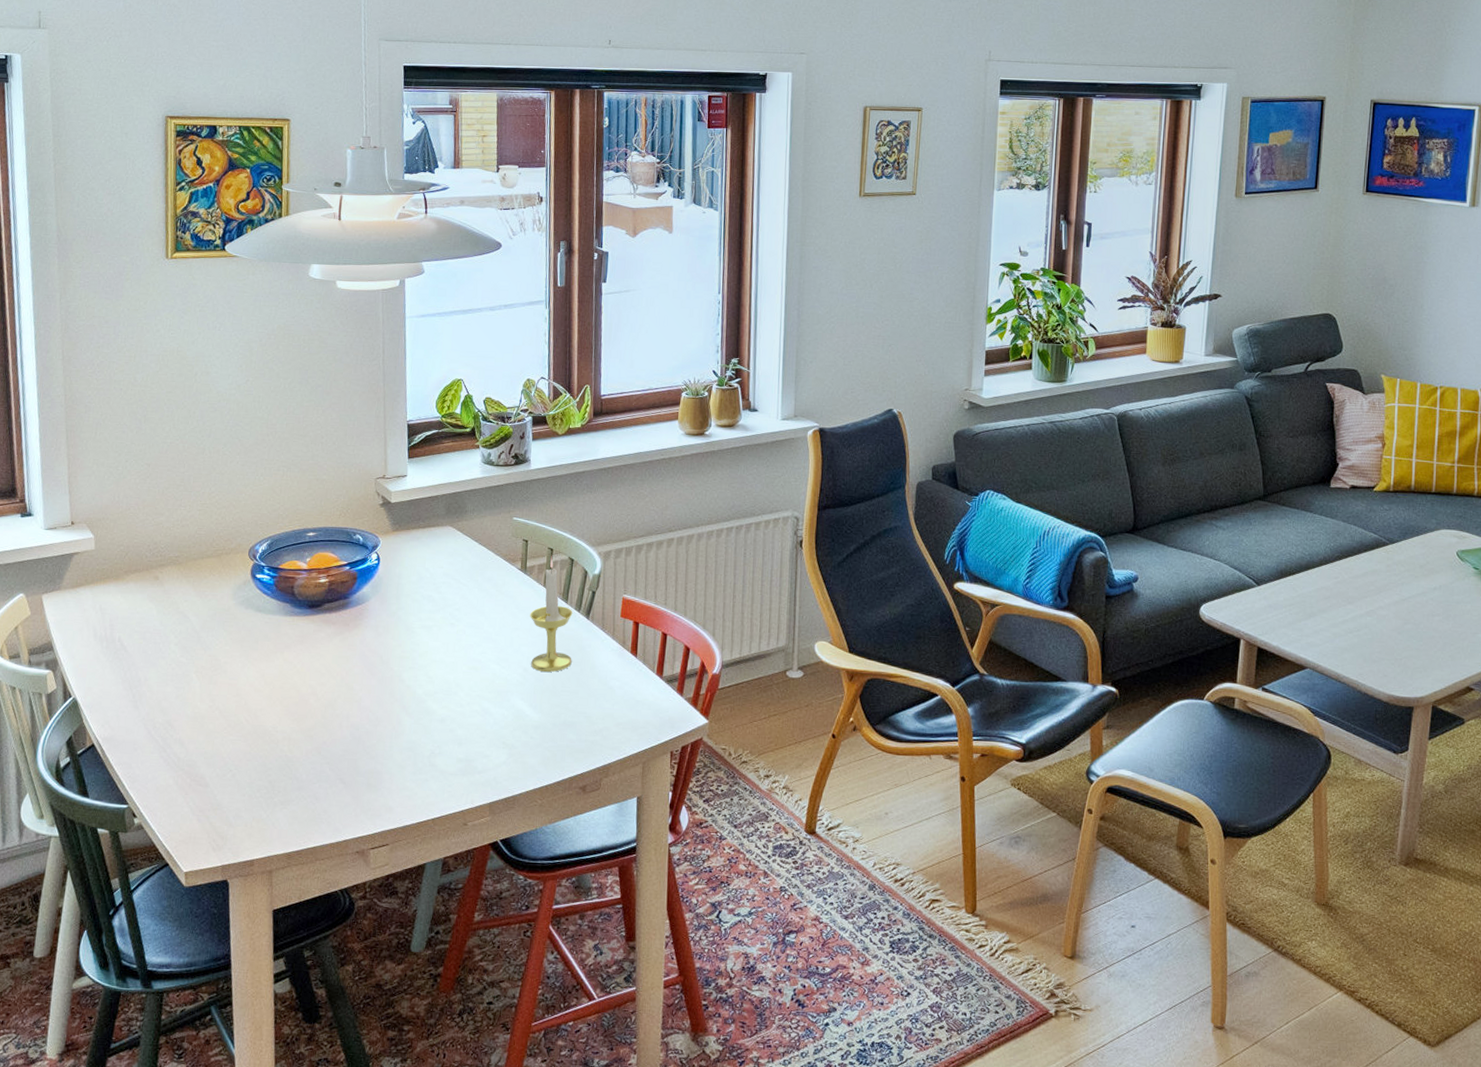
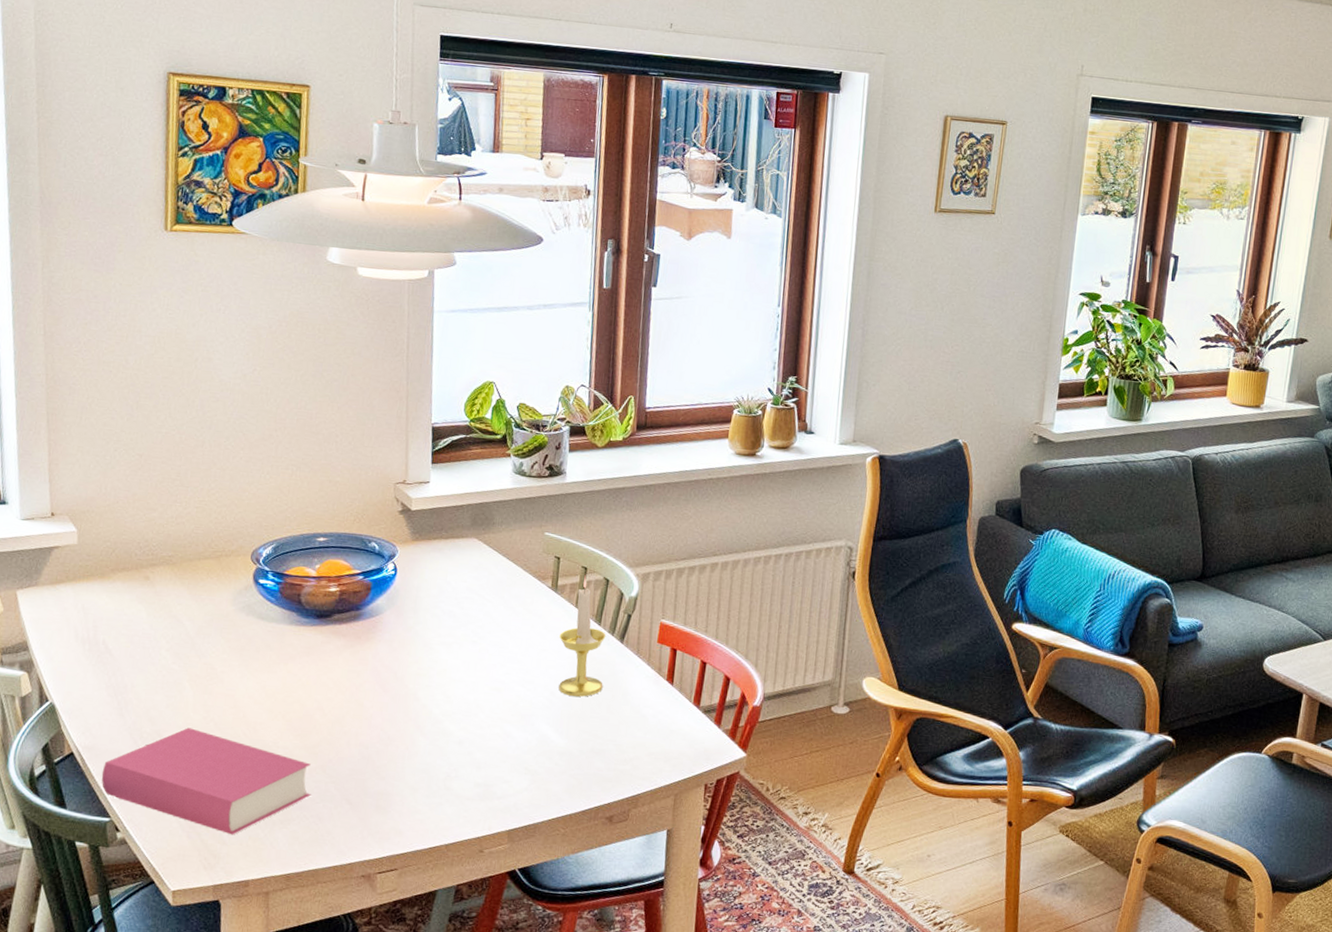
book: none [119,716,308,817] -> present [101,727,311,835]

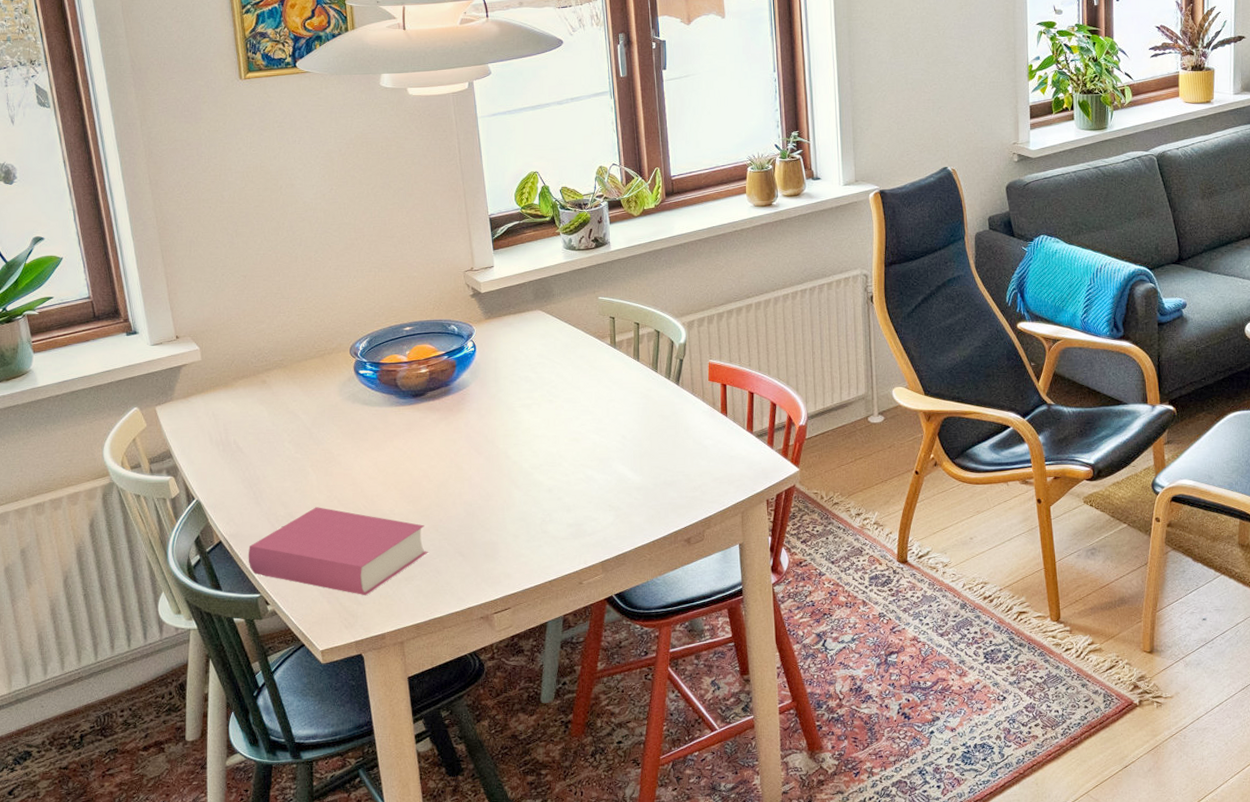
candlestick: present [558,575,606,697] -> none [623,330,667,437]

